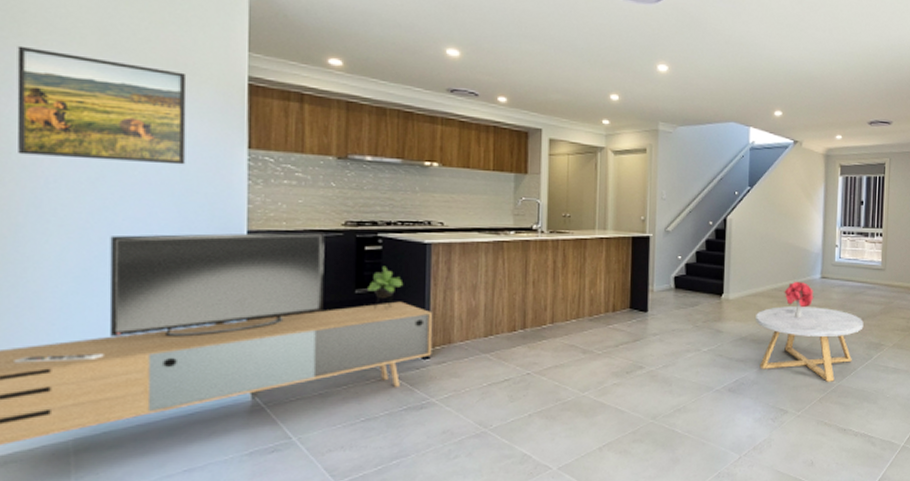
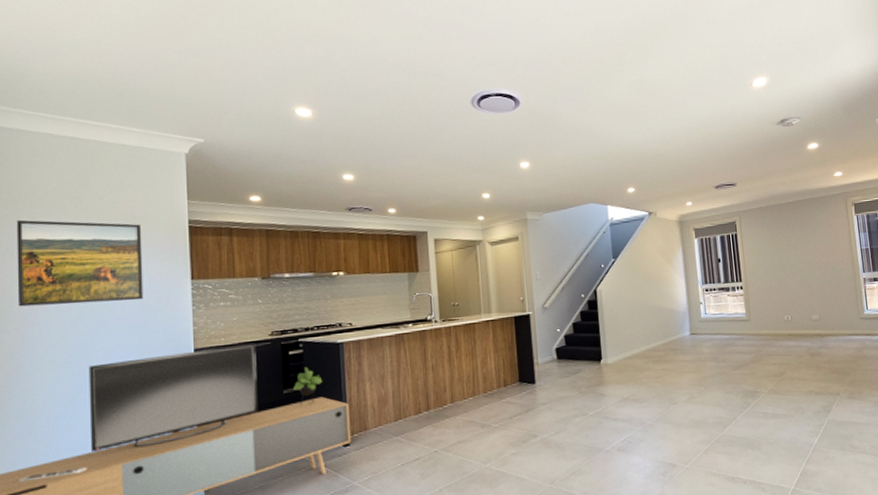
coffee table: present [756,306,864,382] -> none [634,362,738,433]
bouquet: present [784,281,814,317] -> none [657,340,687,374]

